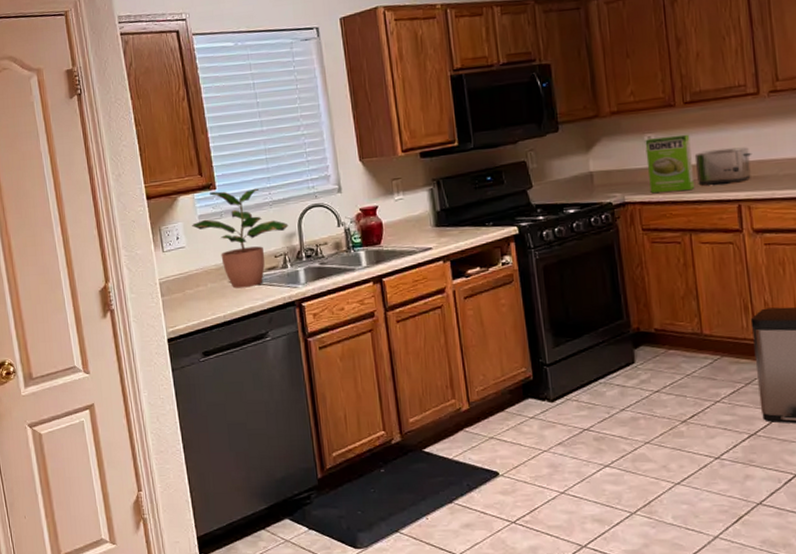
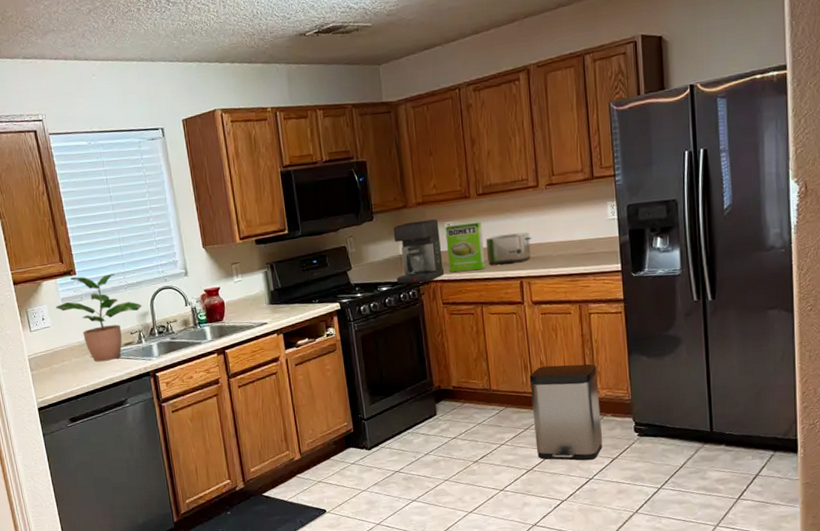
coffee maker: none [582,131,645,207] -> present [393,219,445,285]

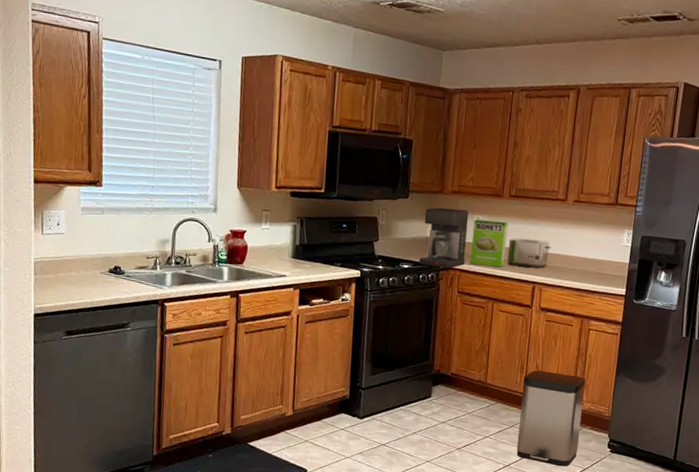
potted plant: present [55,273,142,362] -> none [74,188,164,281]

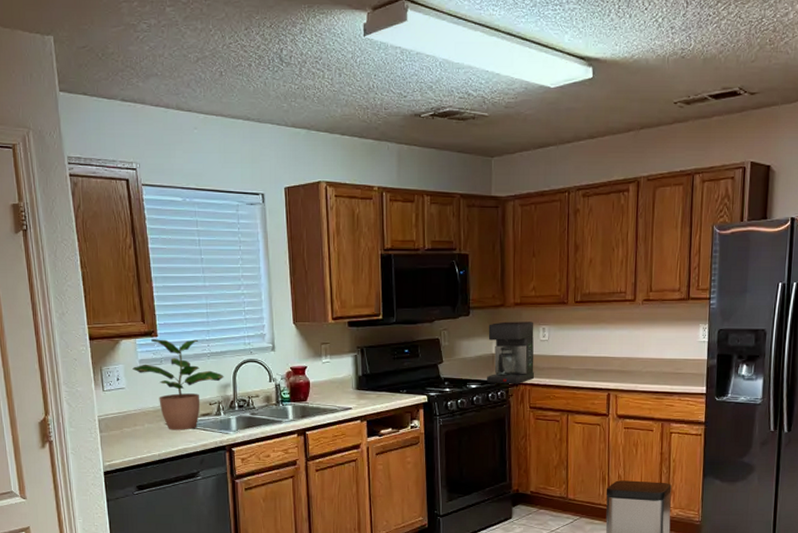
potted plant: none [74,188,164,281] -> present [132,339,224,430]
cake mix box: present [470,219,509,268] -> none [539,329,577,378]
toaster: present [507,237,552,269] -> none [578,345,624,375]

